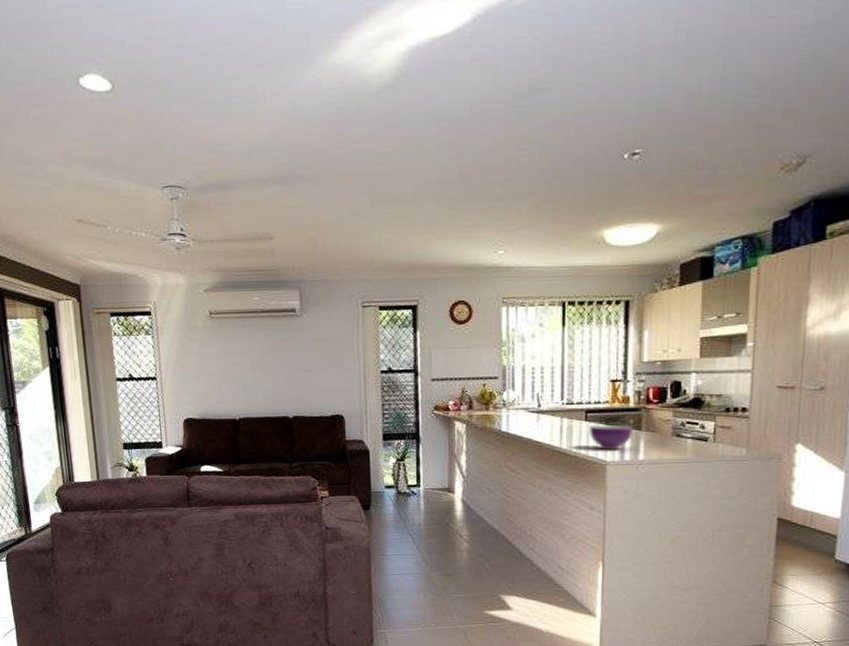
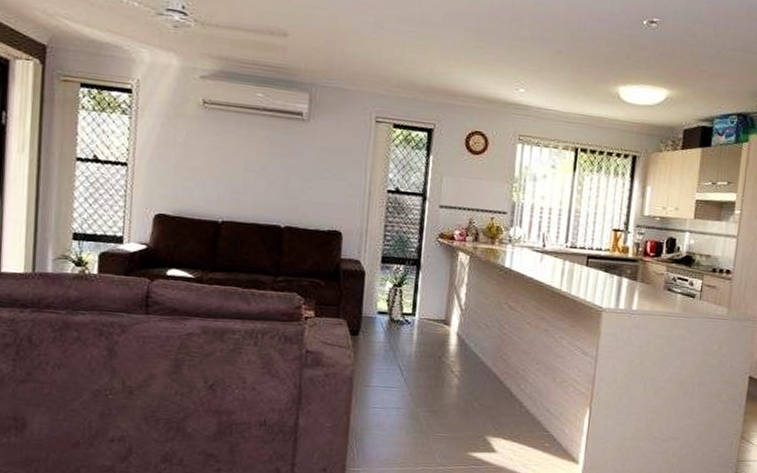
bowl: present [589,424,634,450] -> none [589,270,630,297]

